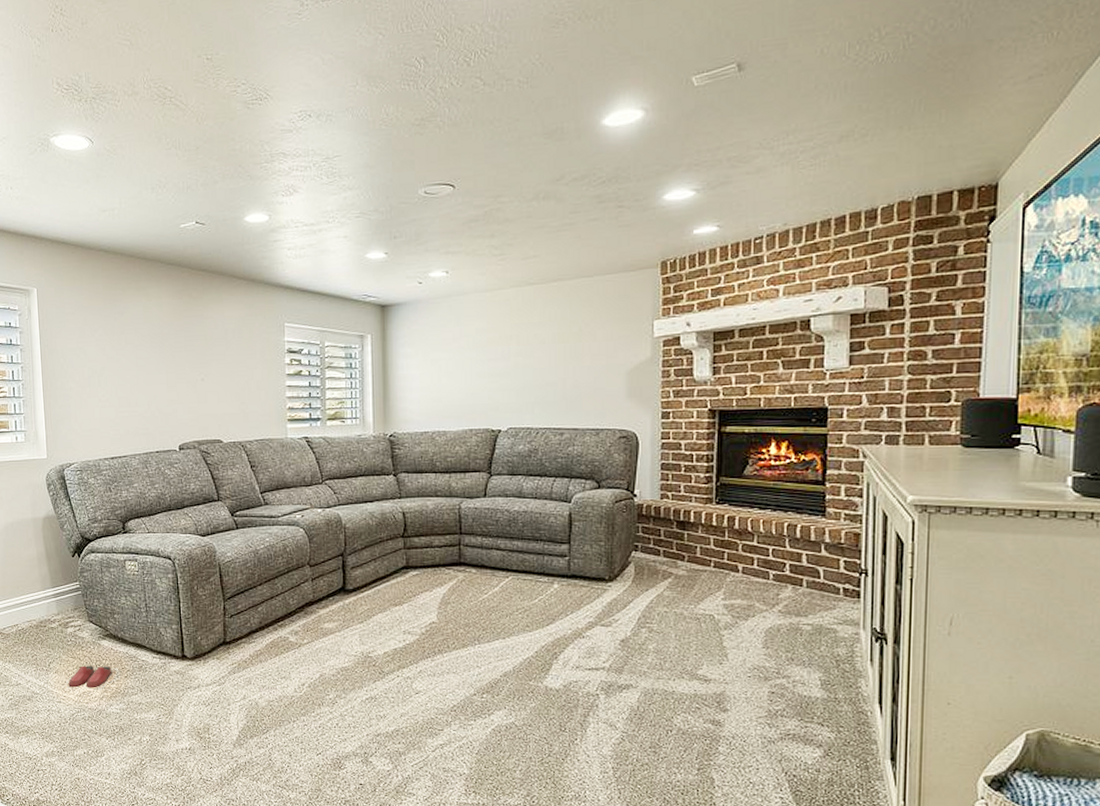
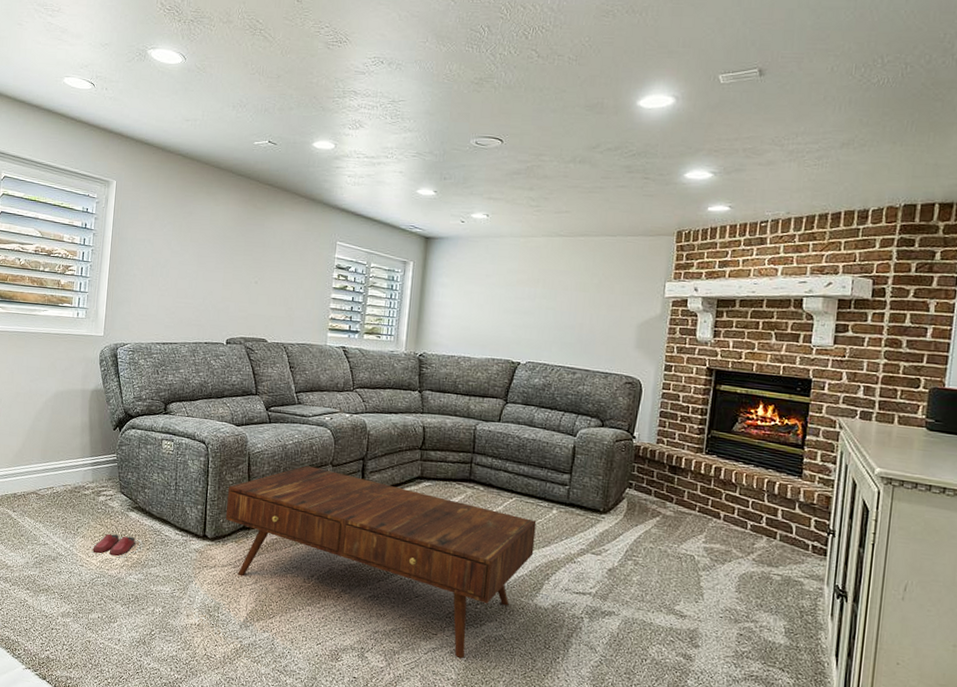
coffee table: none [202,569,538,751] -> present [226,465,537,658]

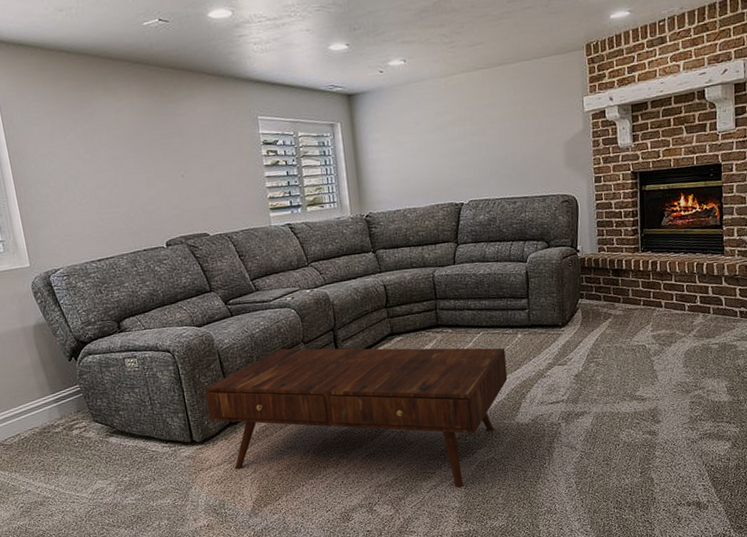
slippers: present [93,533,135,557] -> none [80,461,123,487]

